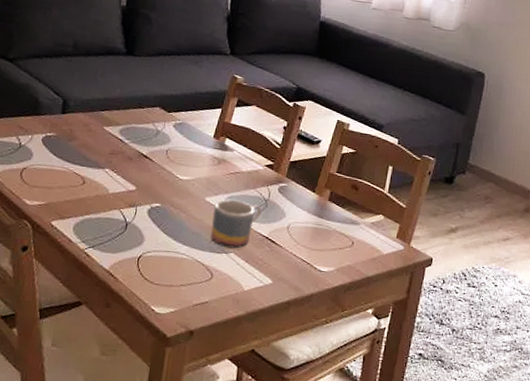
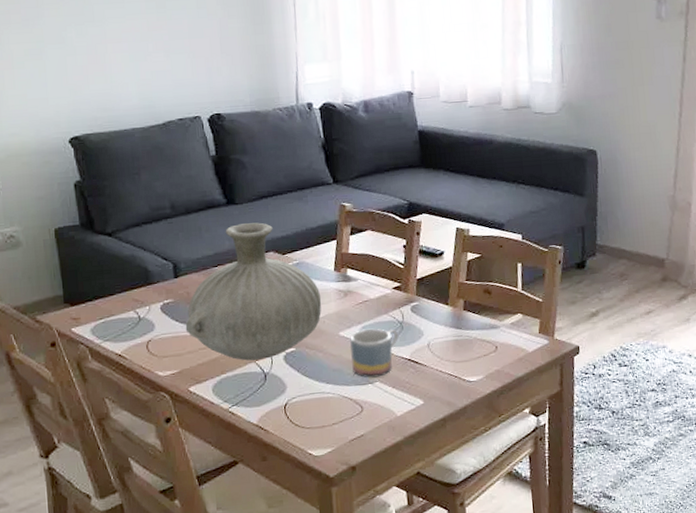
vase: none [61,75,196,209] -> present [185,222,322,361]

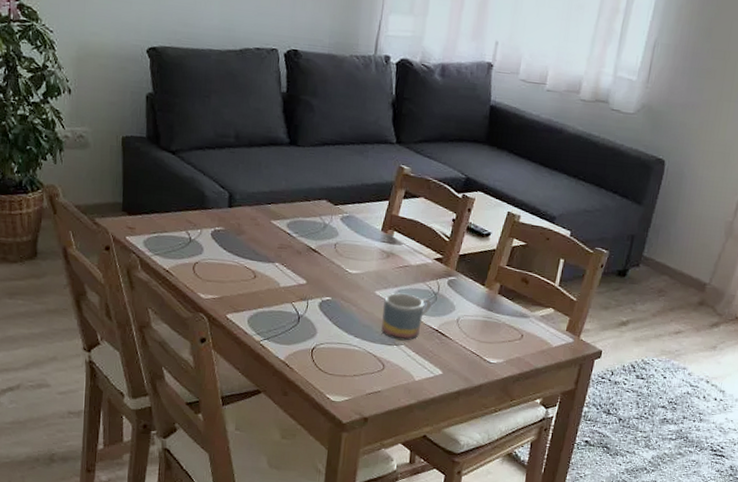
vase: present [185,222,322,361] -> none [231,166,365,302]

